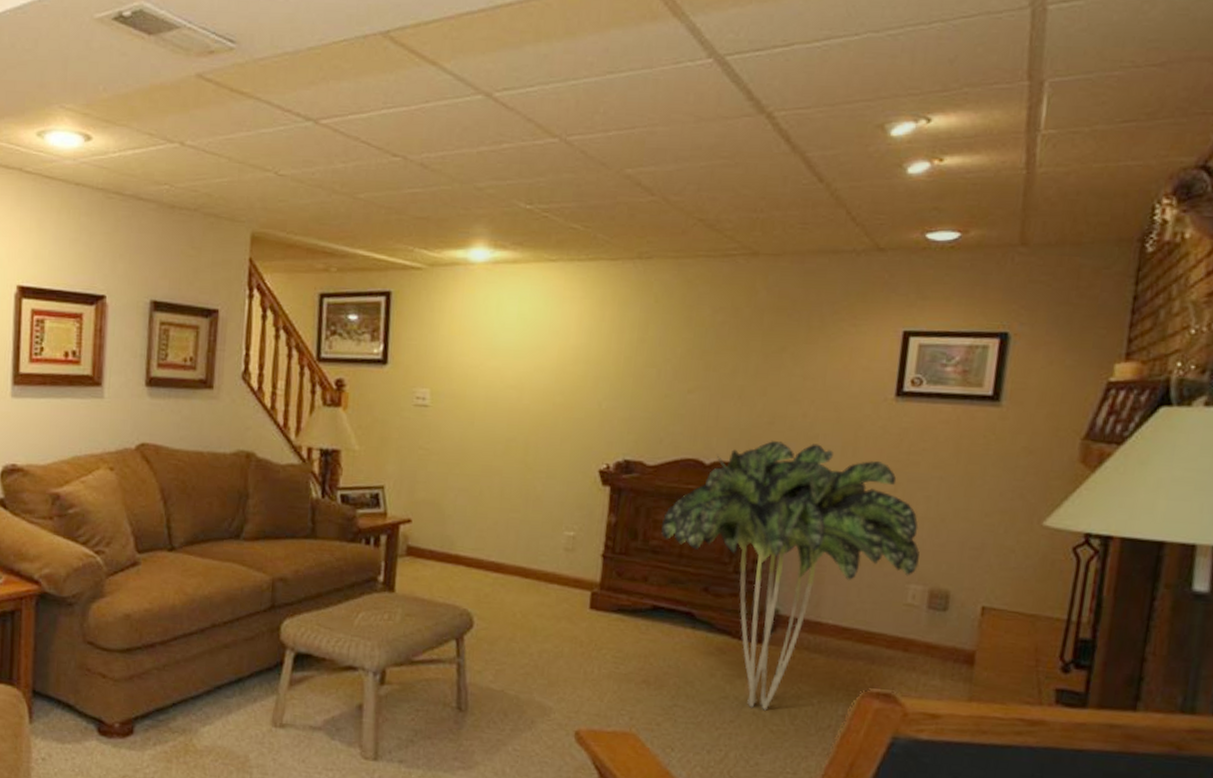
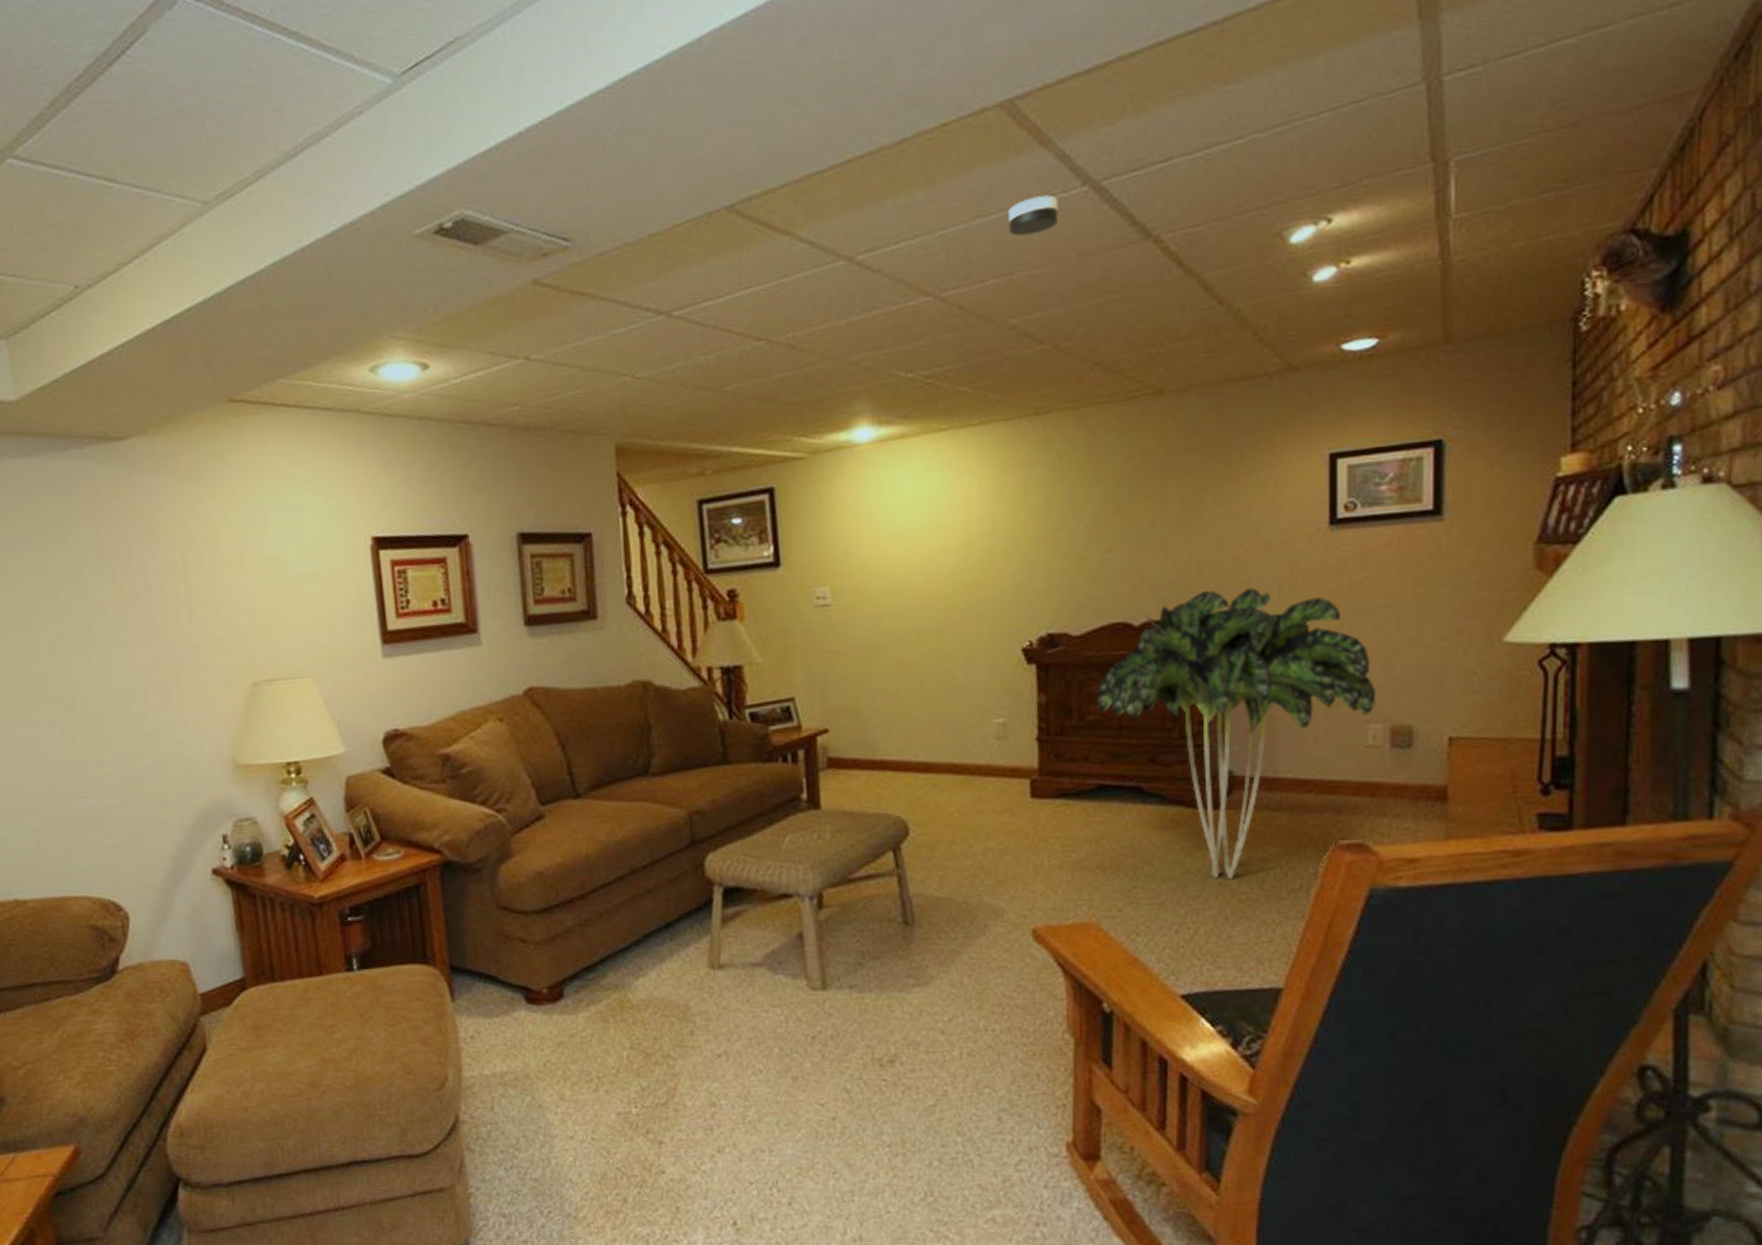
smoke detector: none [636,62,684,96] -> present [1007,195,1059,236]

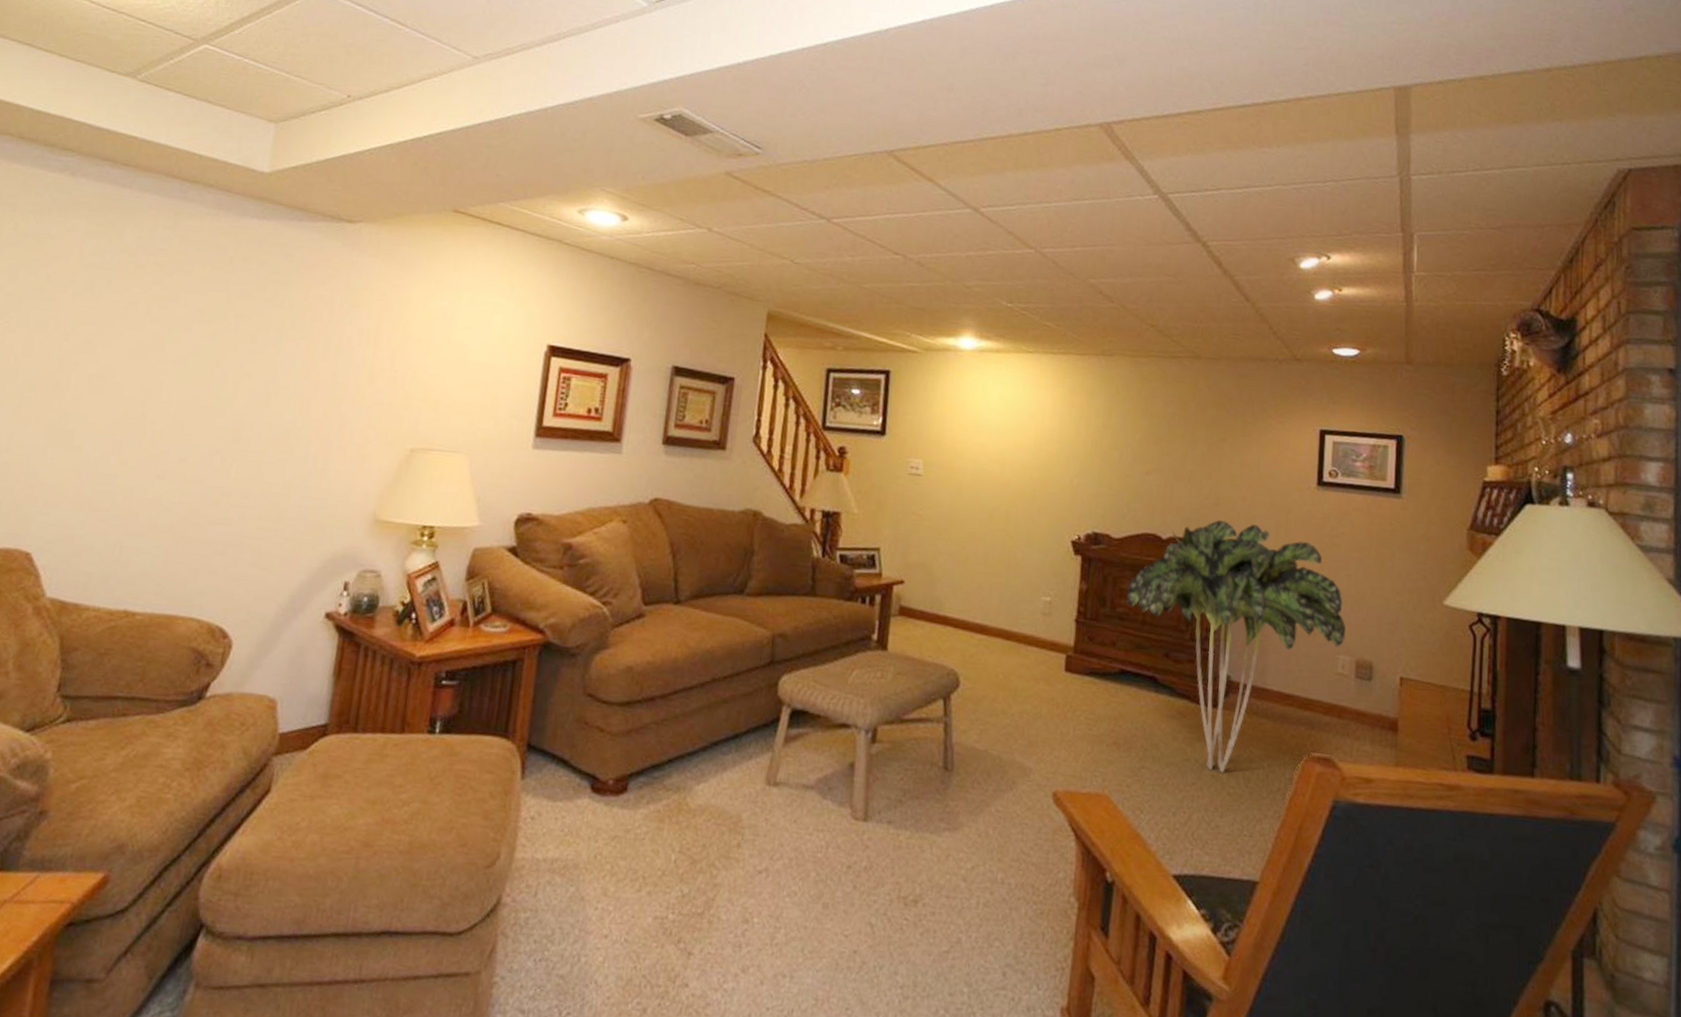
smoke detector: present [1007,195,1059,236] -> none [1097,194,1136,221]

